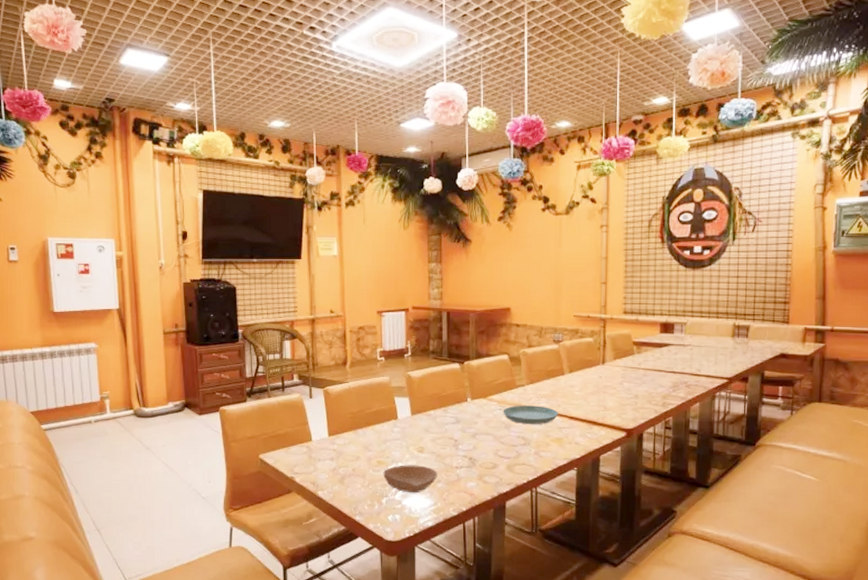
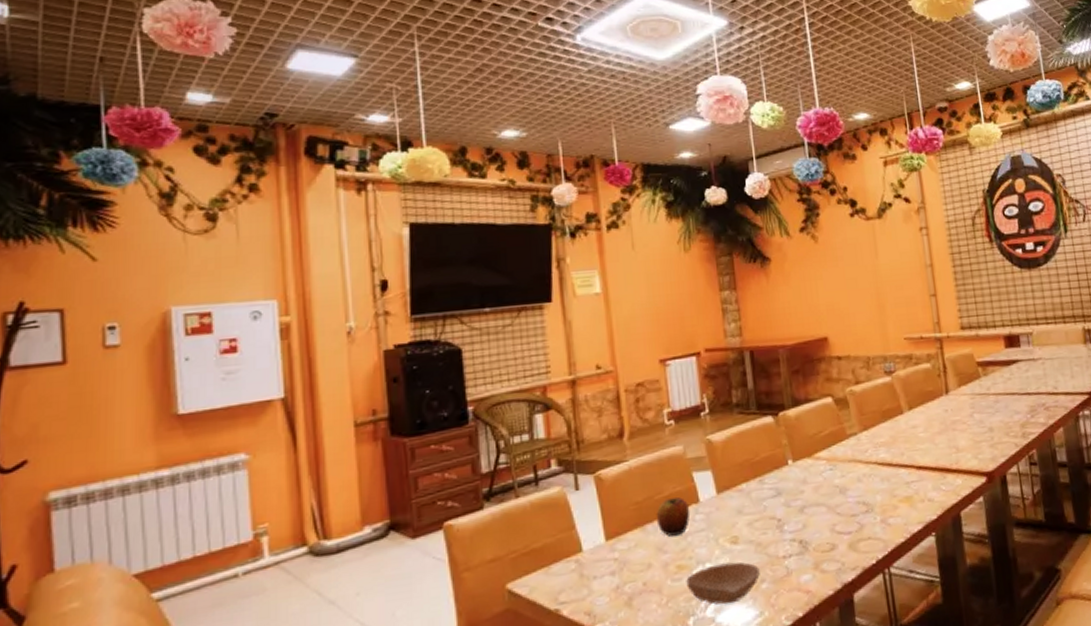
apple: none [365,413,391,440] -> present [656,497,691,537]
saucer: present [503,405,558,425] -> none [834,457,903,485]

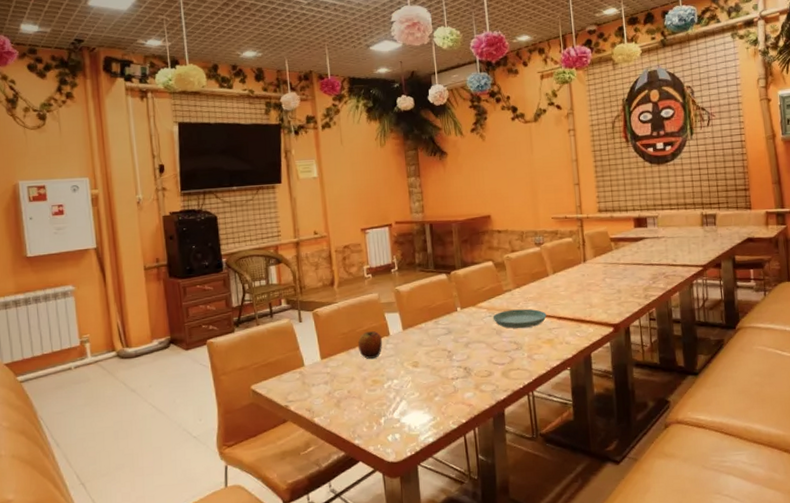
bowl: present [686,561,760,605] -> none [379,380,434,410]
saucer: none [834,457,903,485] -> present [492,309,547,329]

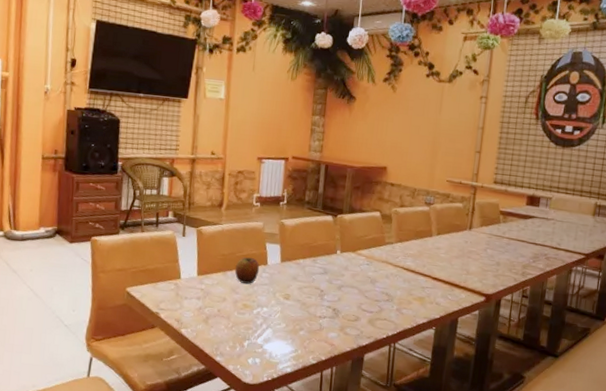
saucer: present [492,309,547,329] -> none [370,261,423,283]

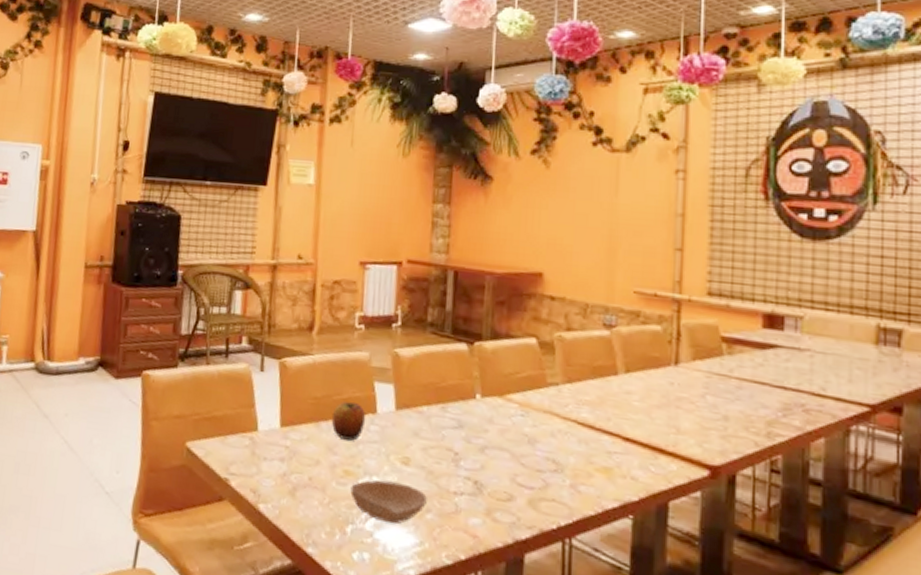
bowl: none [247,310,301,339] -> present [350,480,427,524]

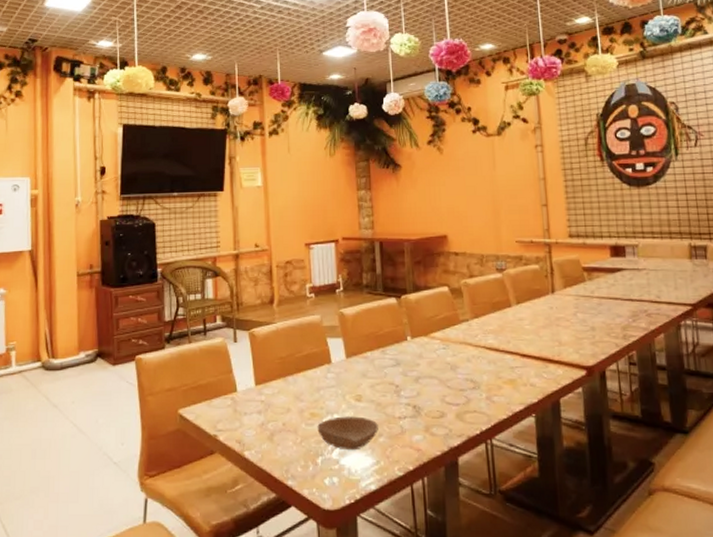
apple: present [331,401,366,441] -> none [296,357,324,388]

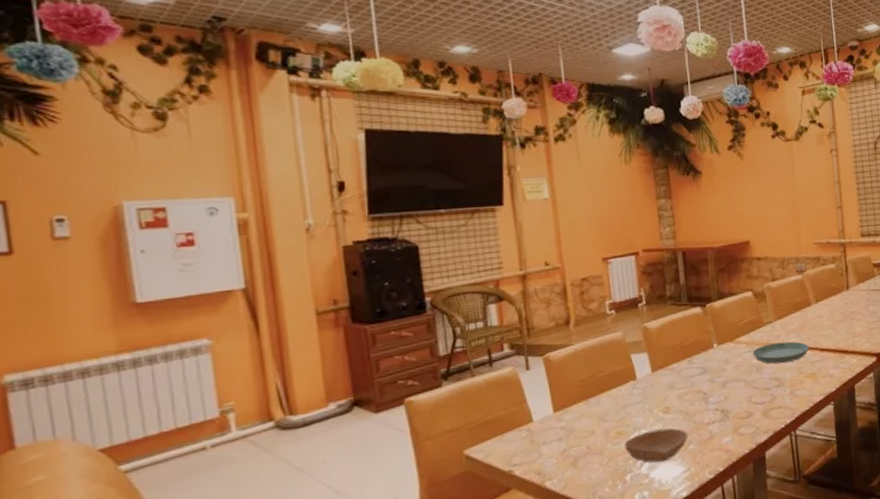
saucer: none [447,342,509,365] -> present [752,341,809,364]

